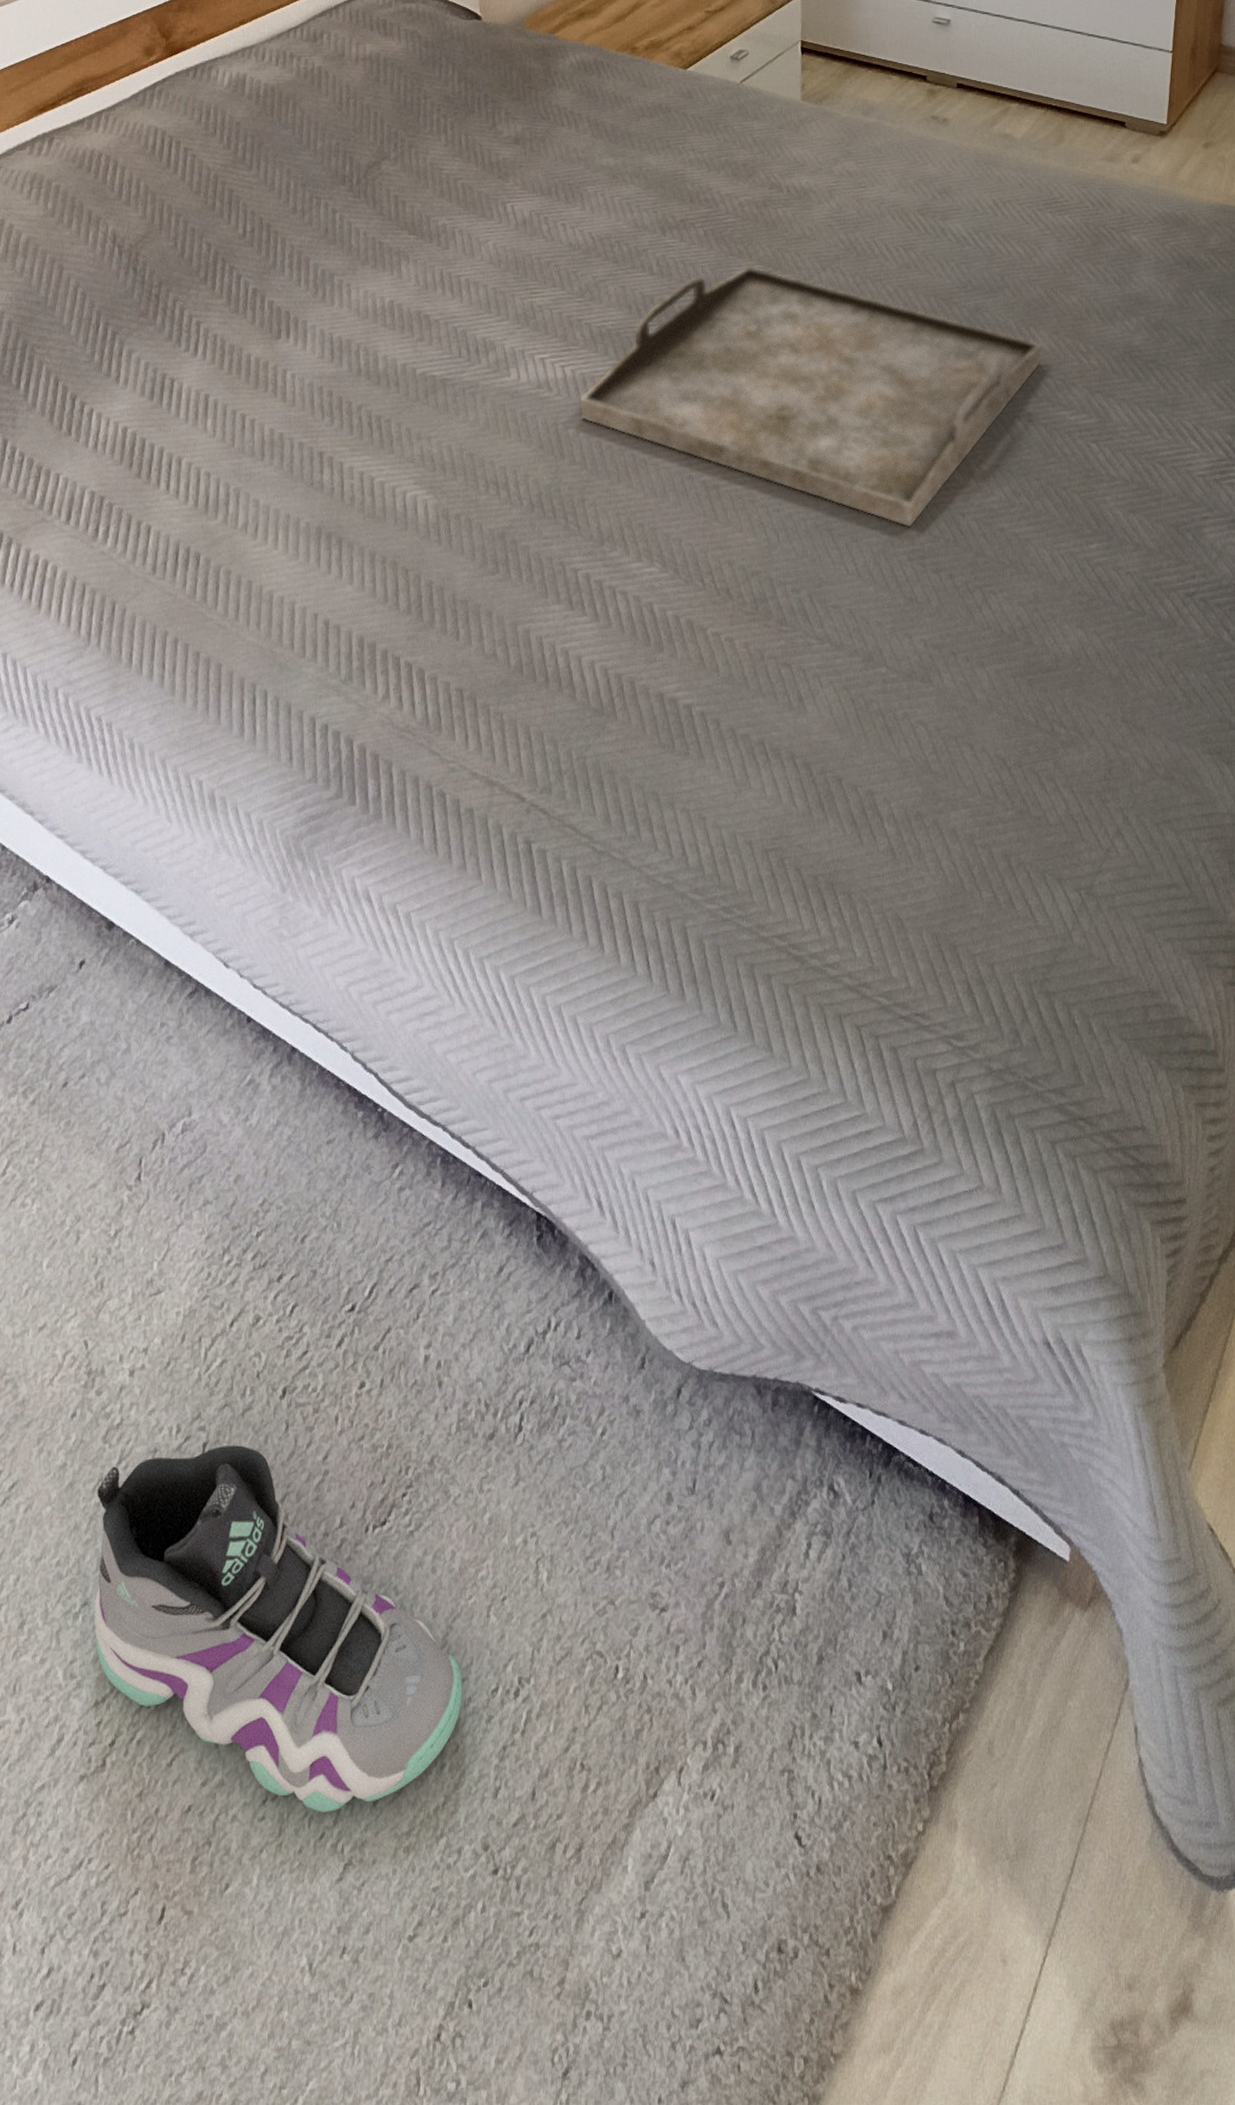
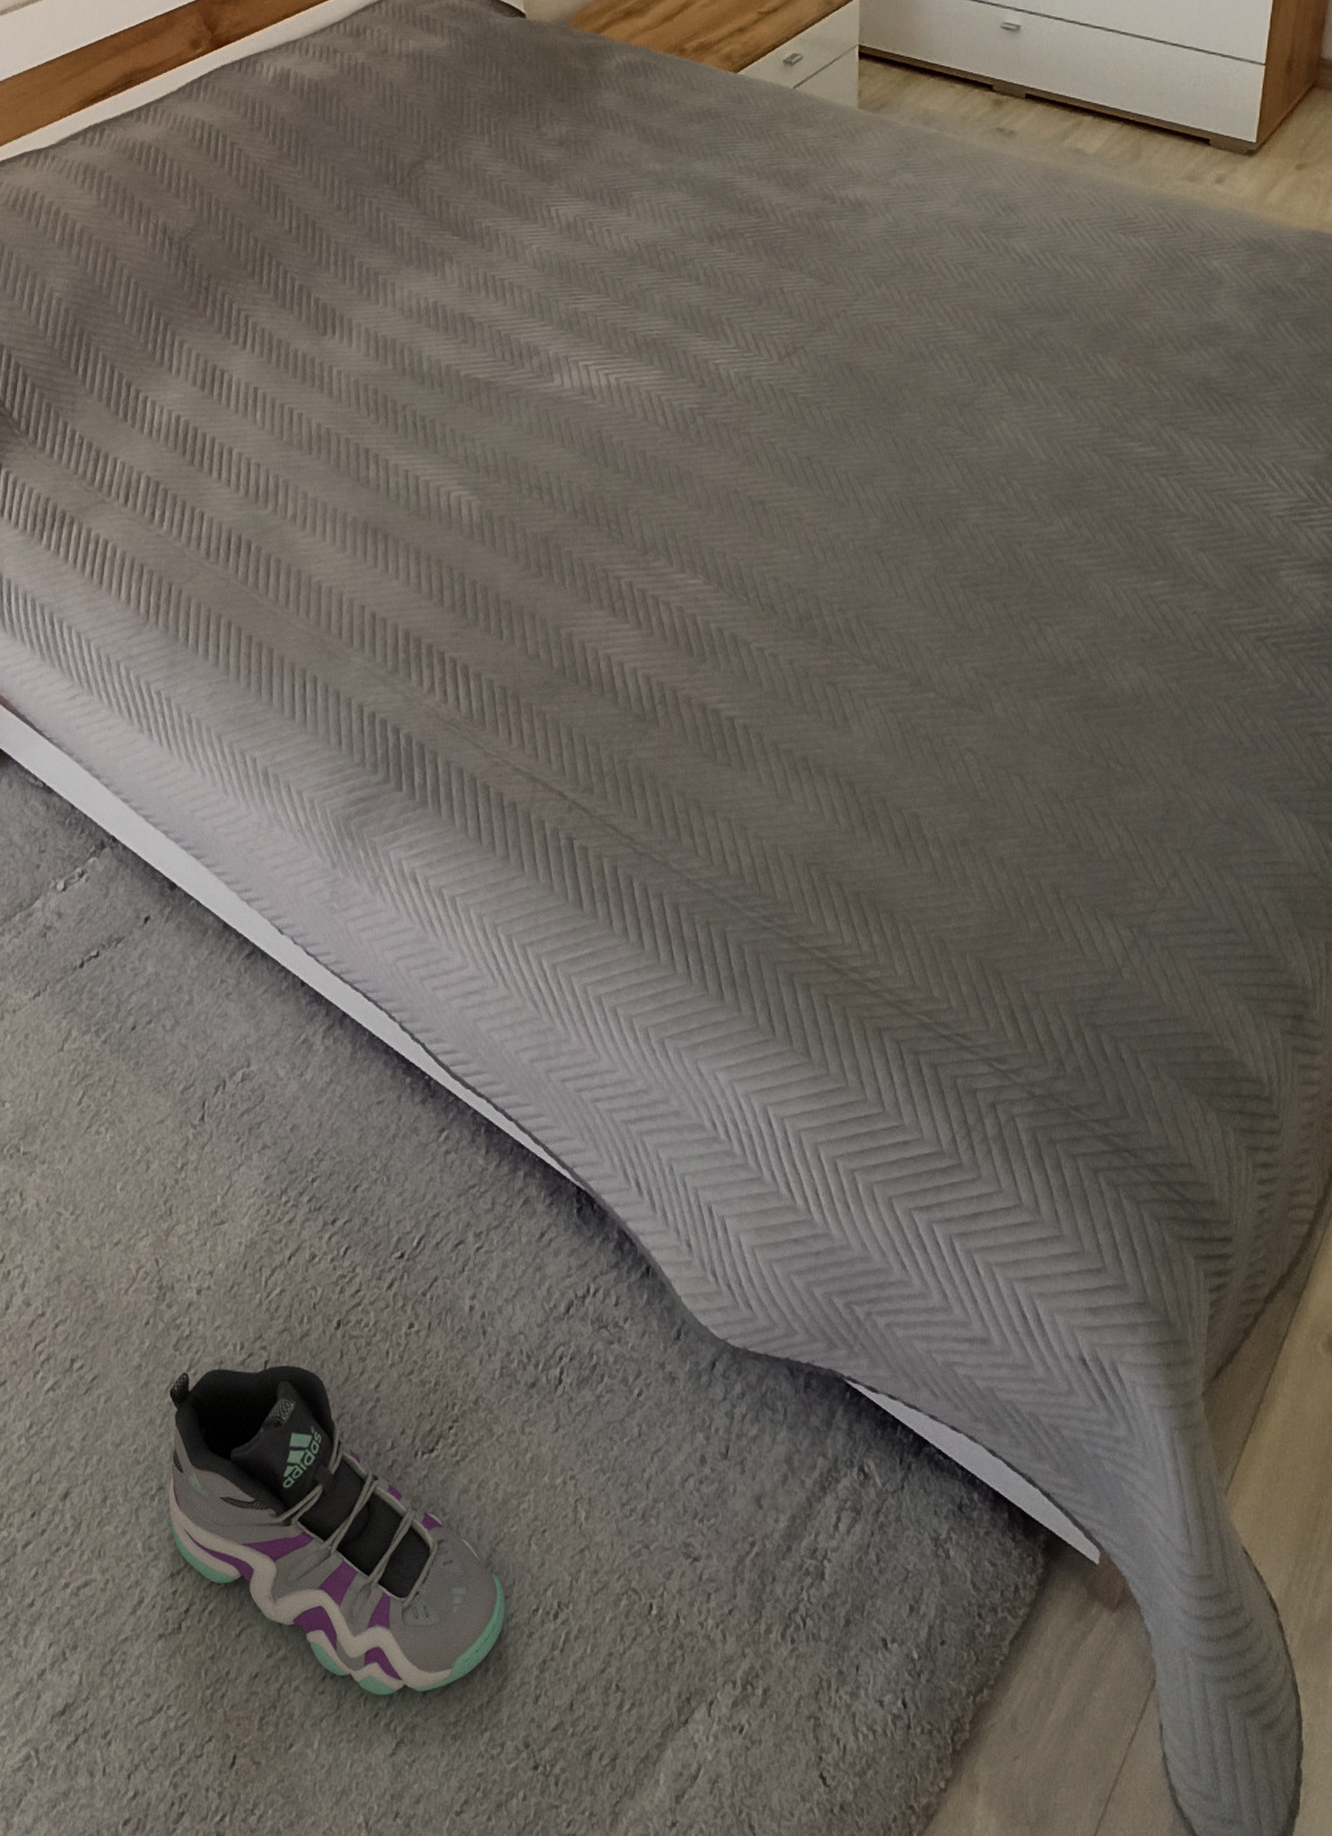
serving tray: present [578,265,1044,527] -> none [622,278,1112,554]

